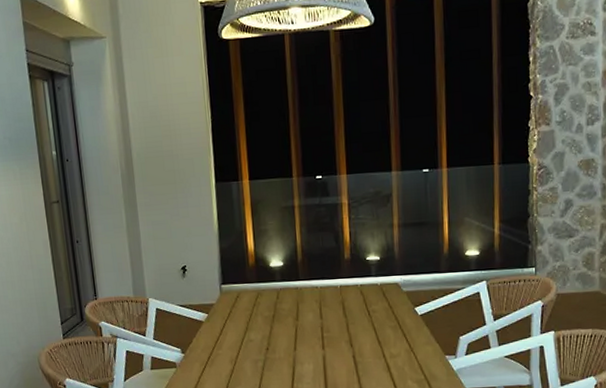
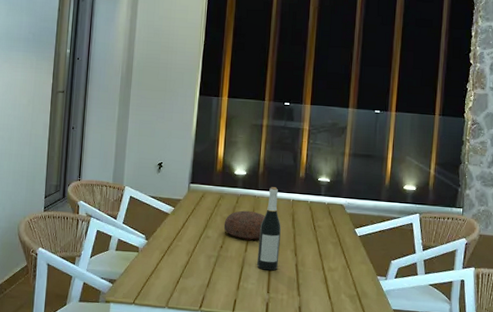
decorative bowl: none [266,305,312,338] -> present [223,210,266,241]
wine bottle: none [307,274,334,367] -> present [256,187,281,271]

